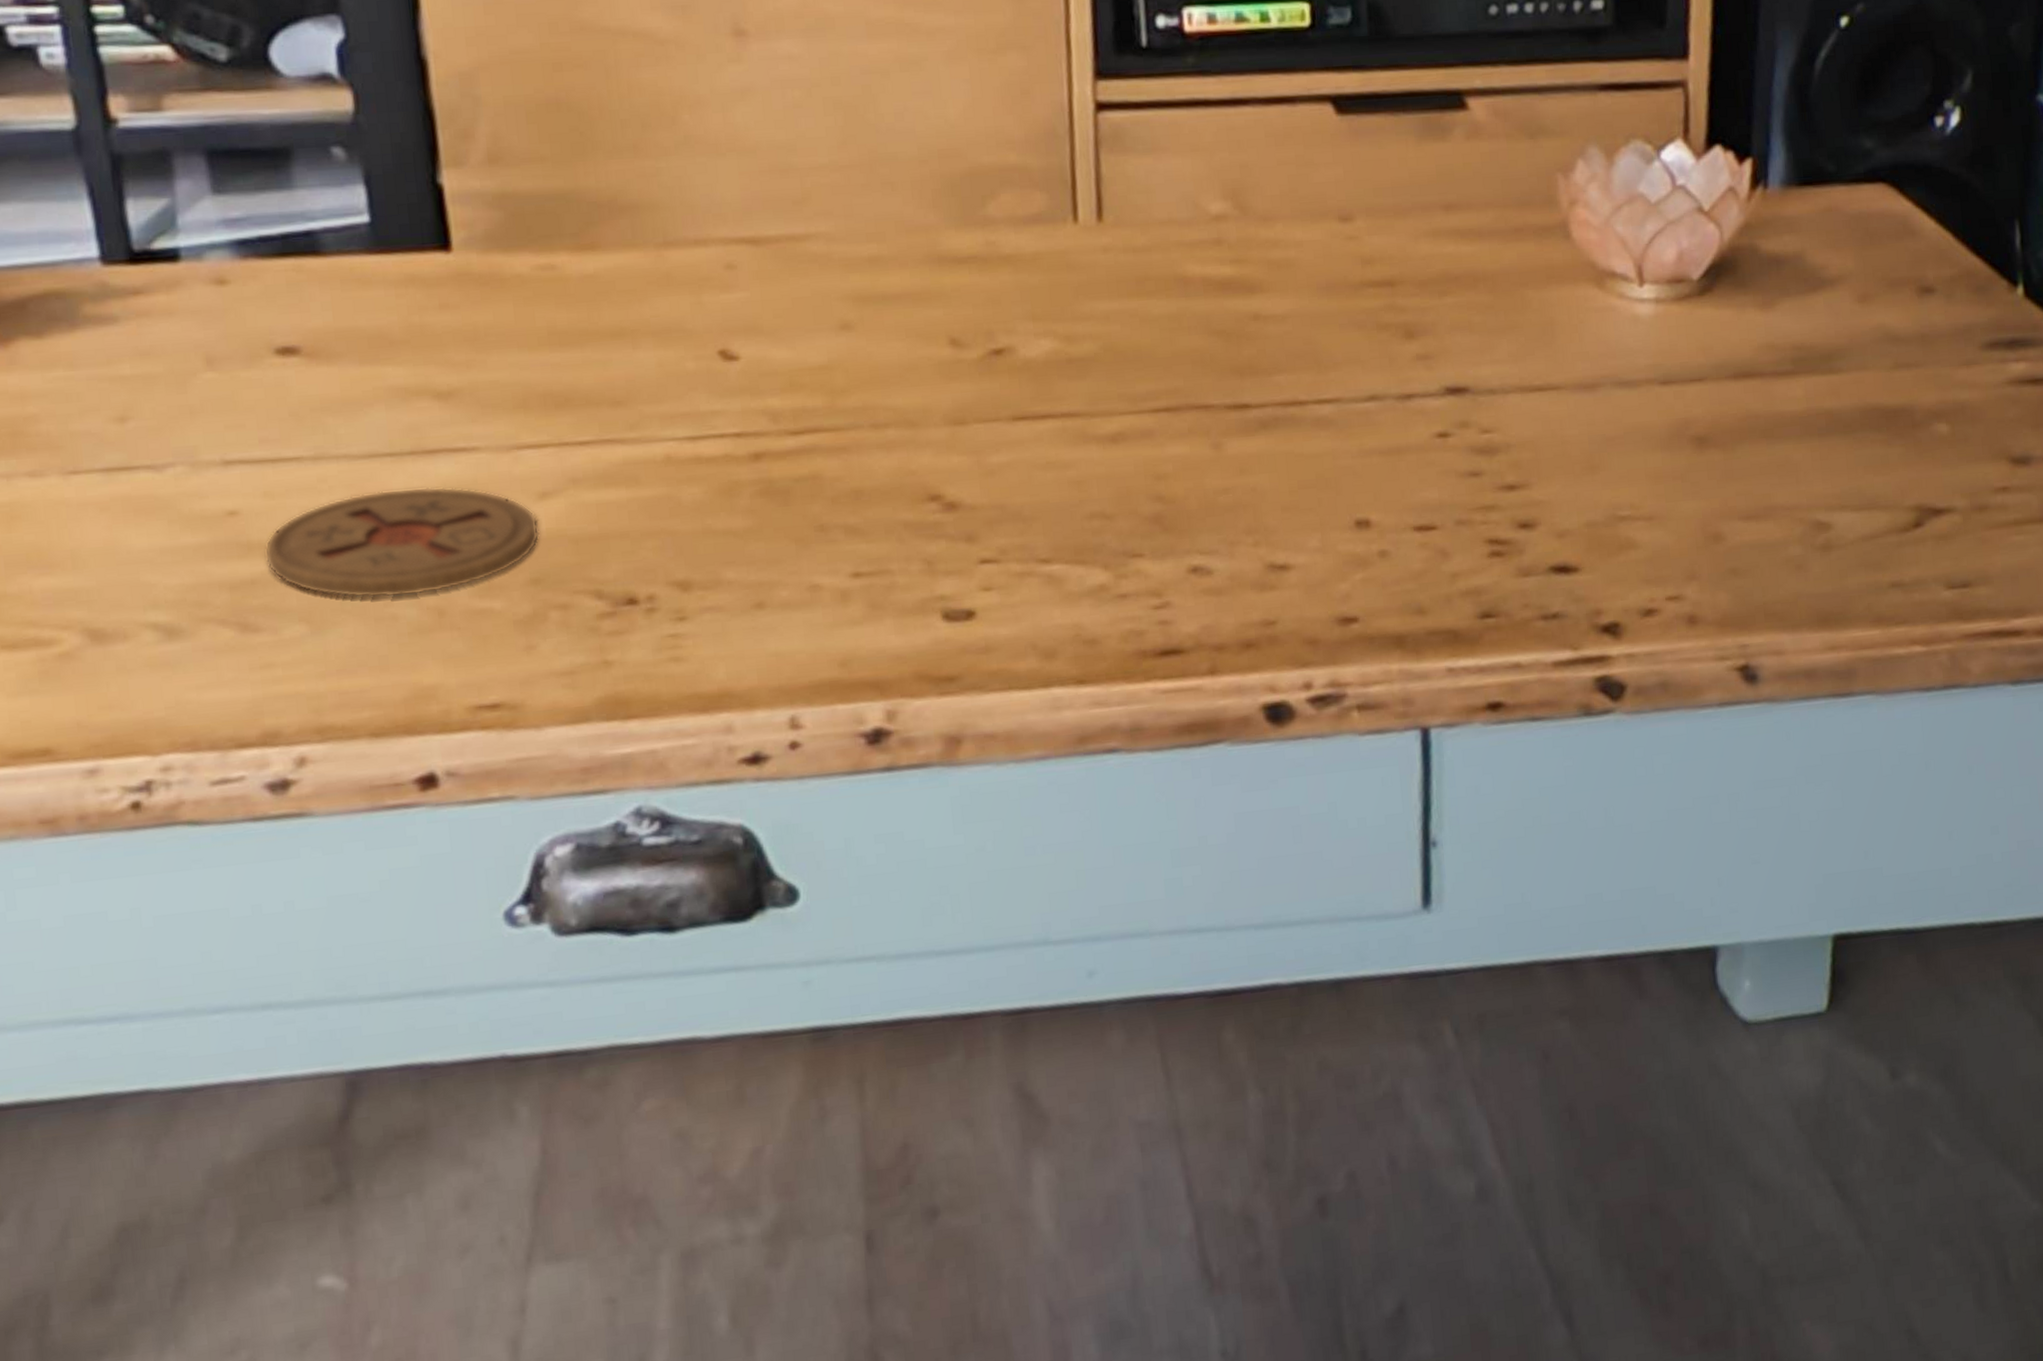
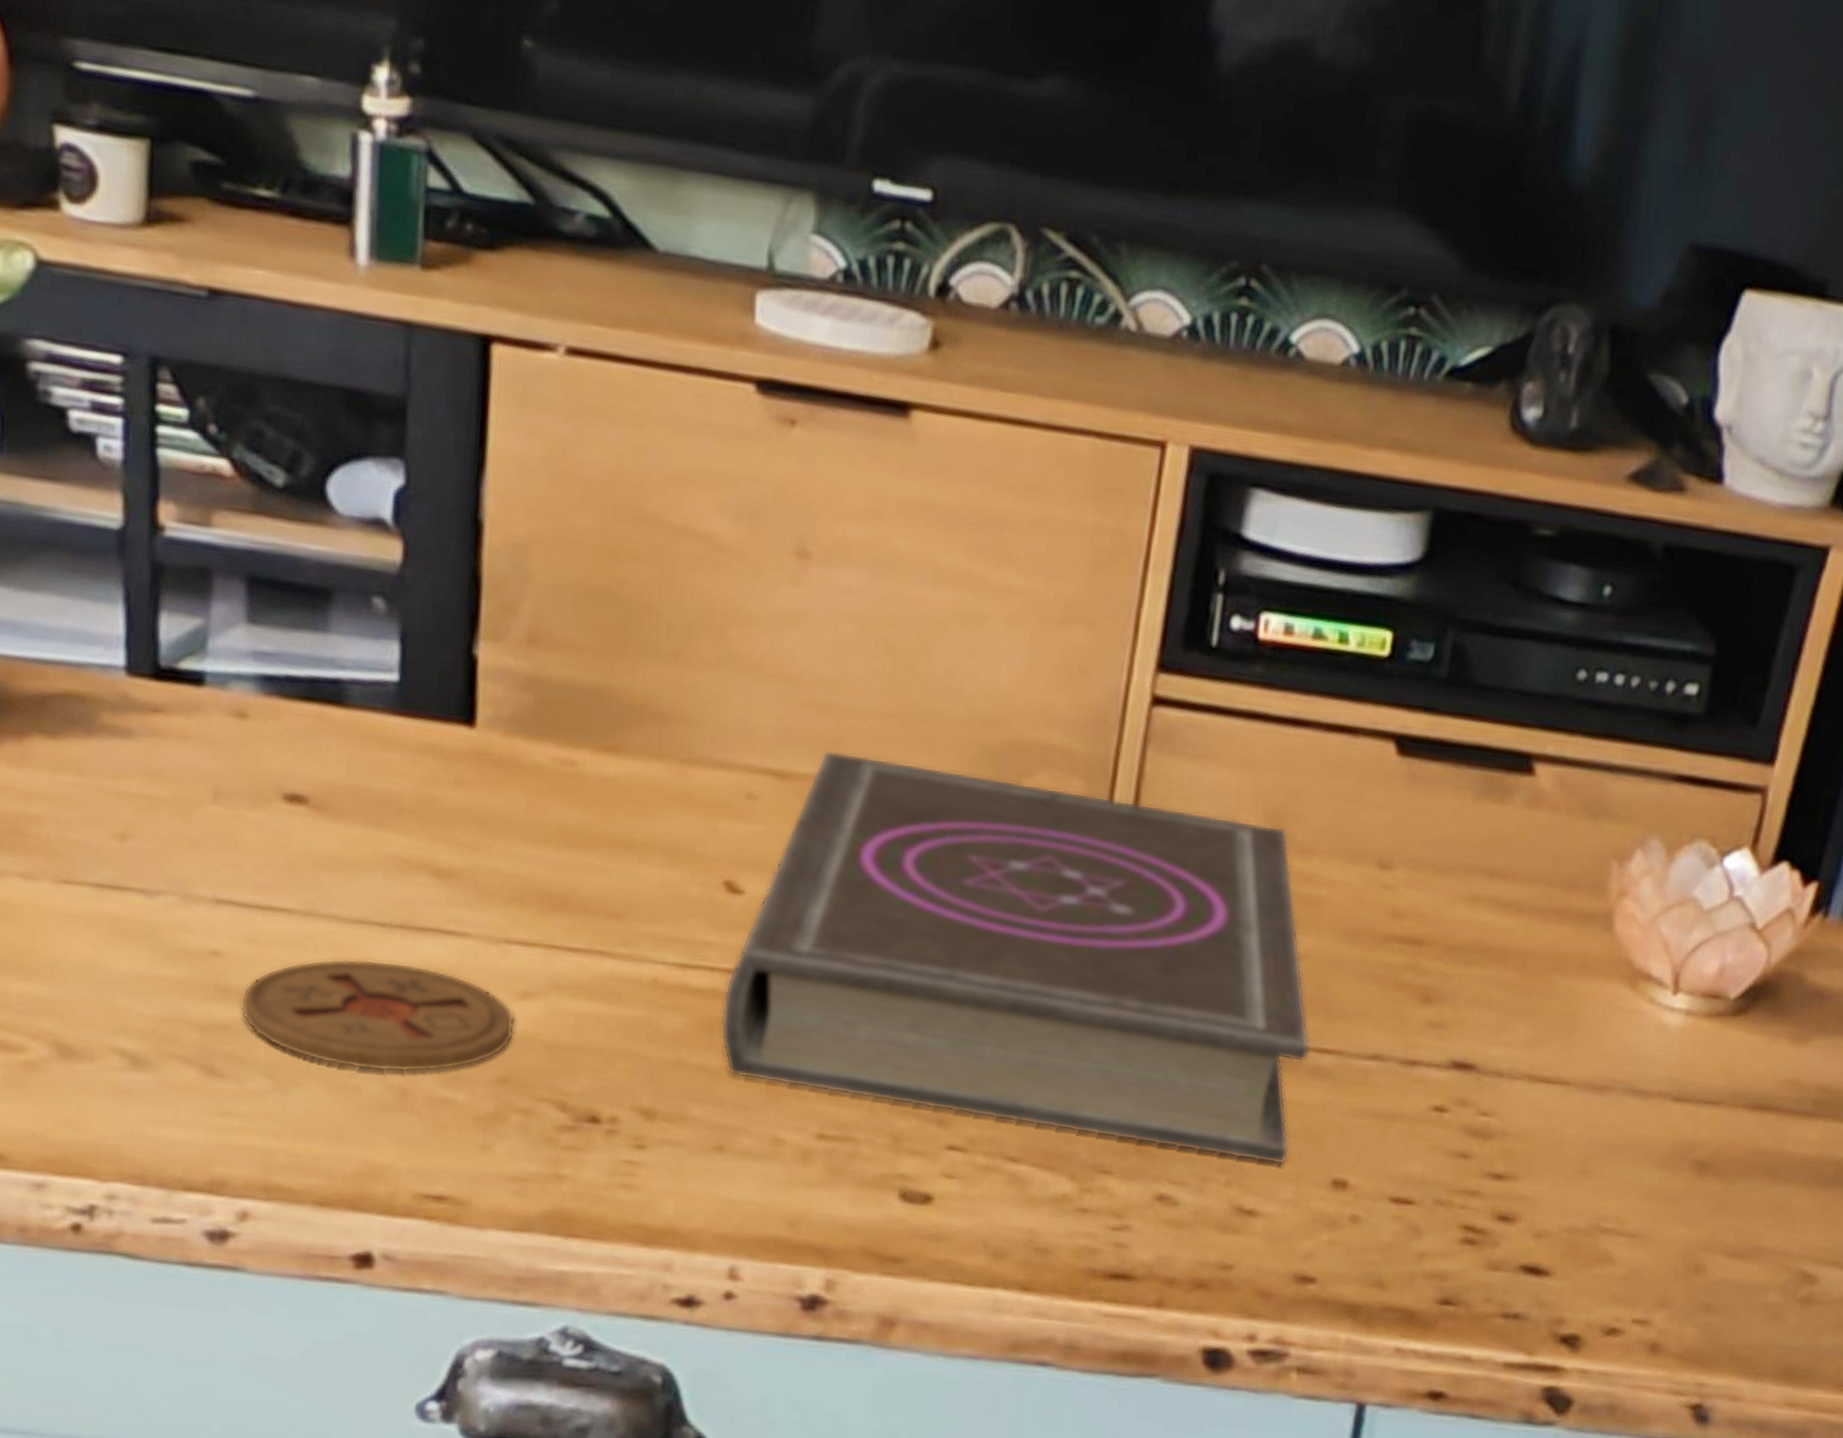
book: none [737,201,1309,534] -> present [720,749,1310,1166]

